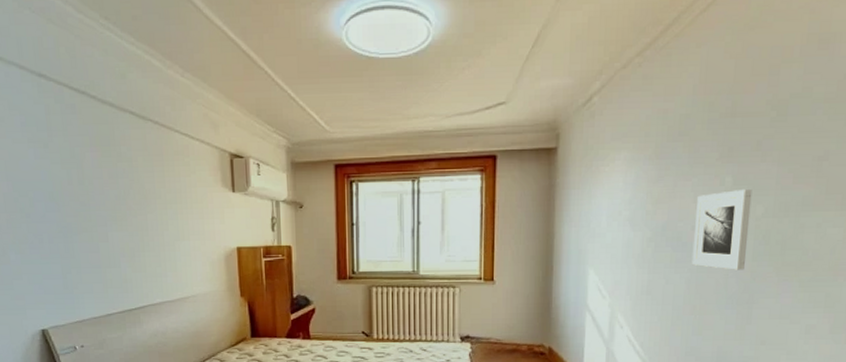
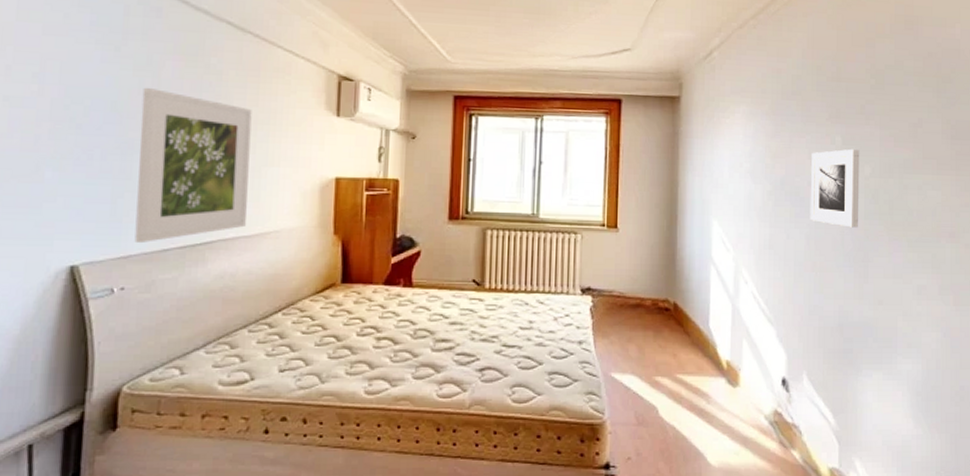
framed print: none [71,177,168,310] -> present [134,87,252,244]

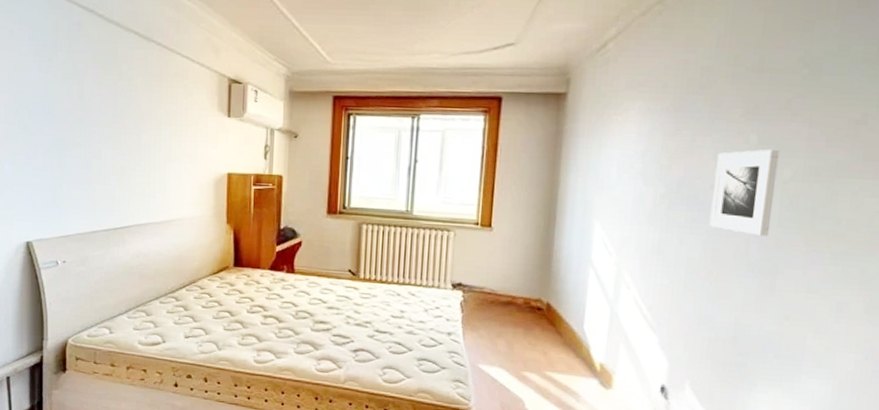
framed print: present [134,87,252,244] -> none [71,93,157,226]

